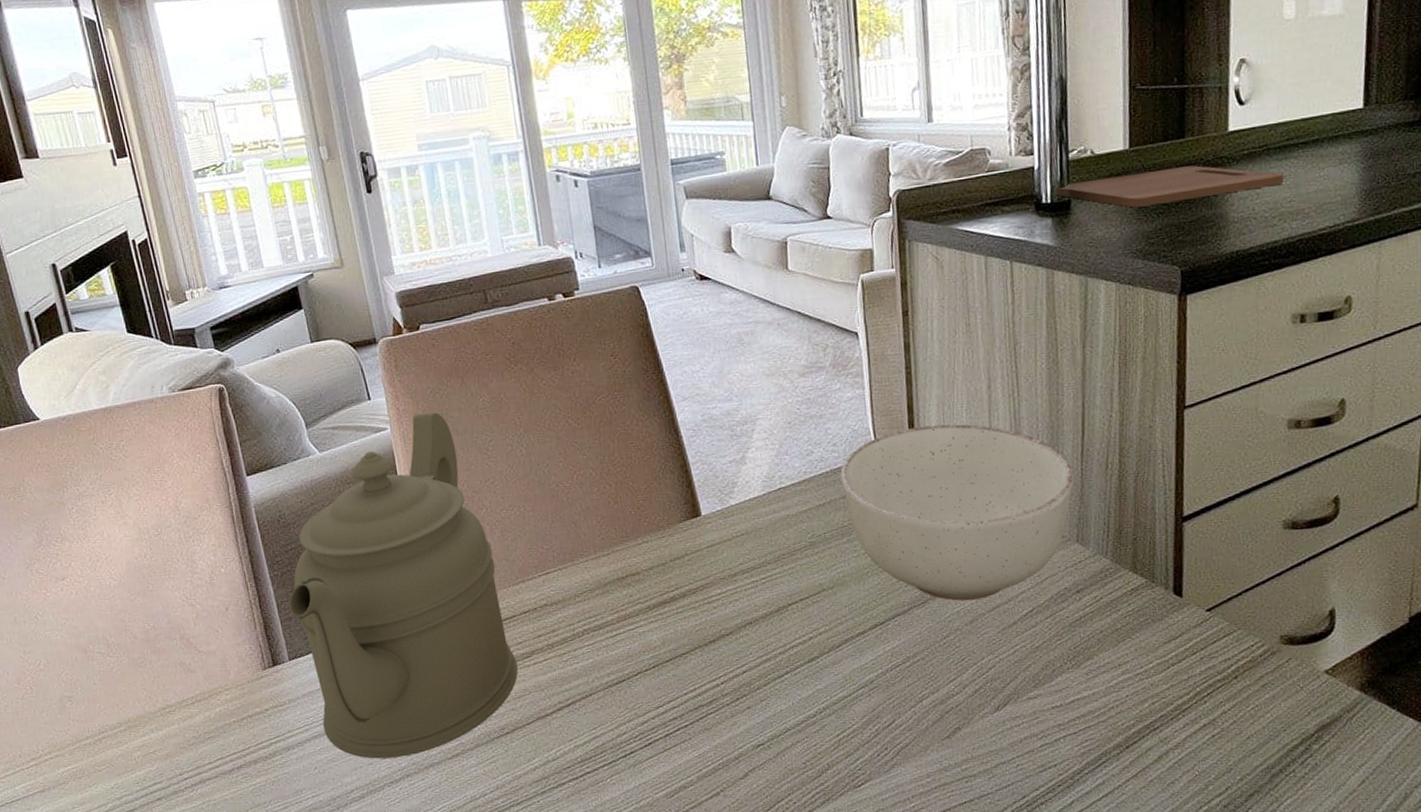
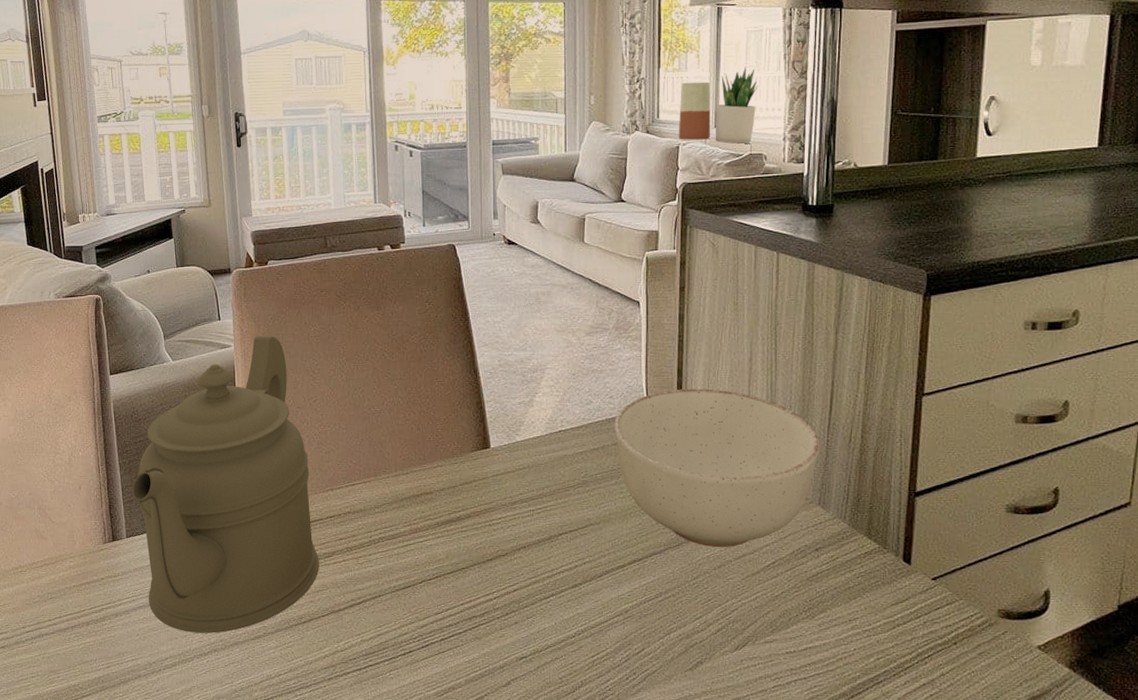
vase: none [885,68,925,140] -> present [678,82,711,140]
planter: none [928,48,975,140] -> present [715,68,758,145]
cutting board: present [1055,165,1284,208] -> none [820,184,1023,216]

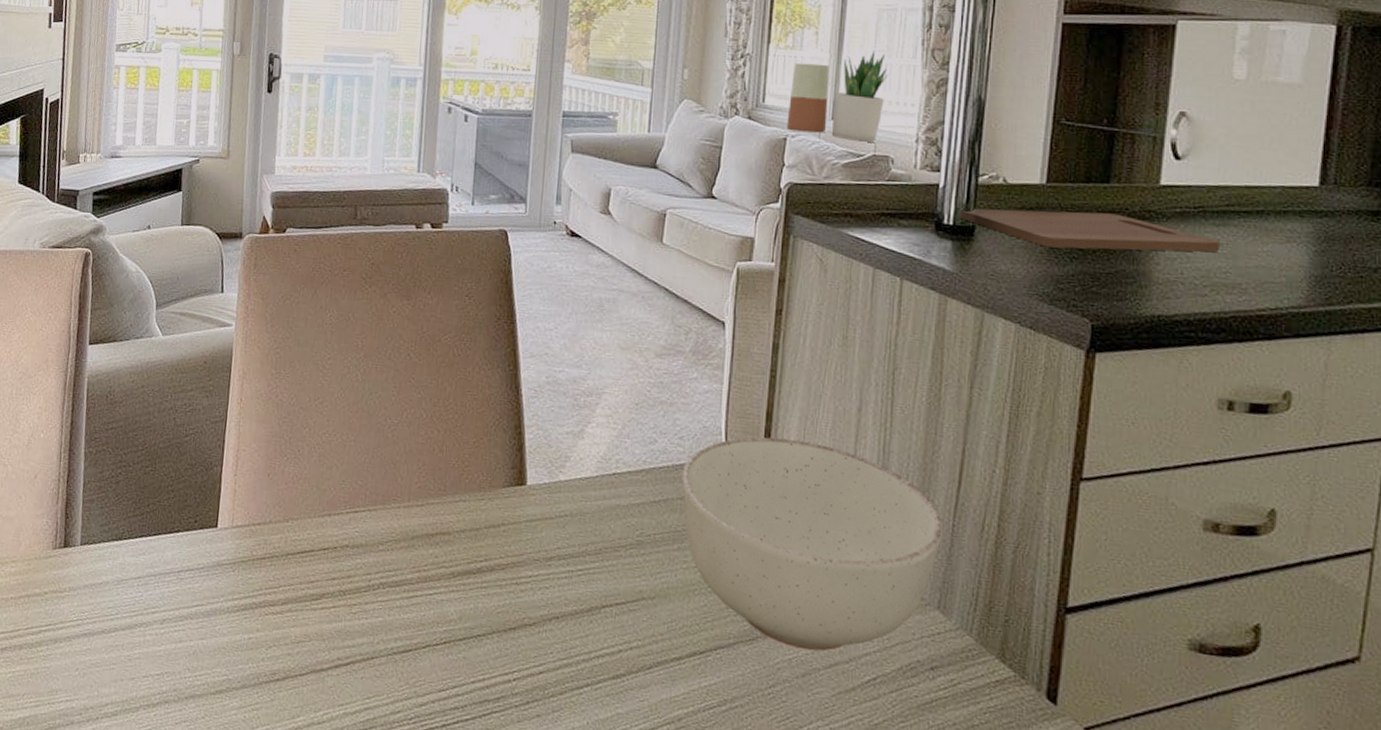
coffeepot: present [131,336,319,633] -> none [94,316,306,680]
cutting board: none [820,184,1023,216] -> present [958,208,1220,253]

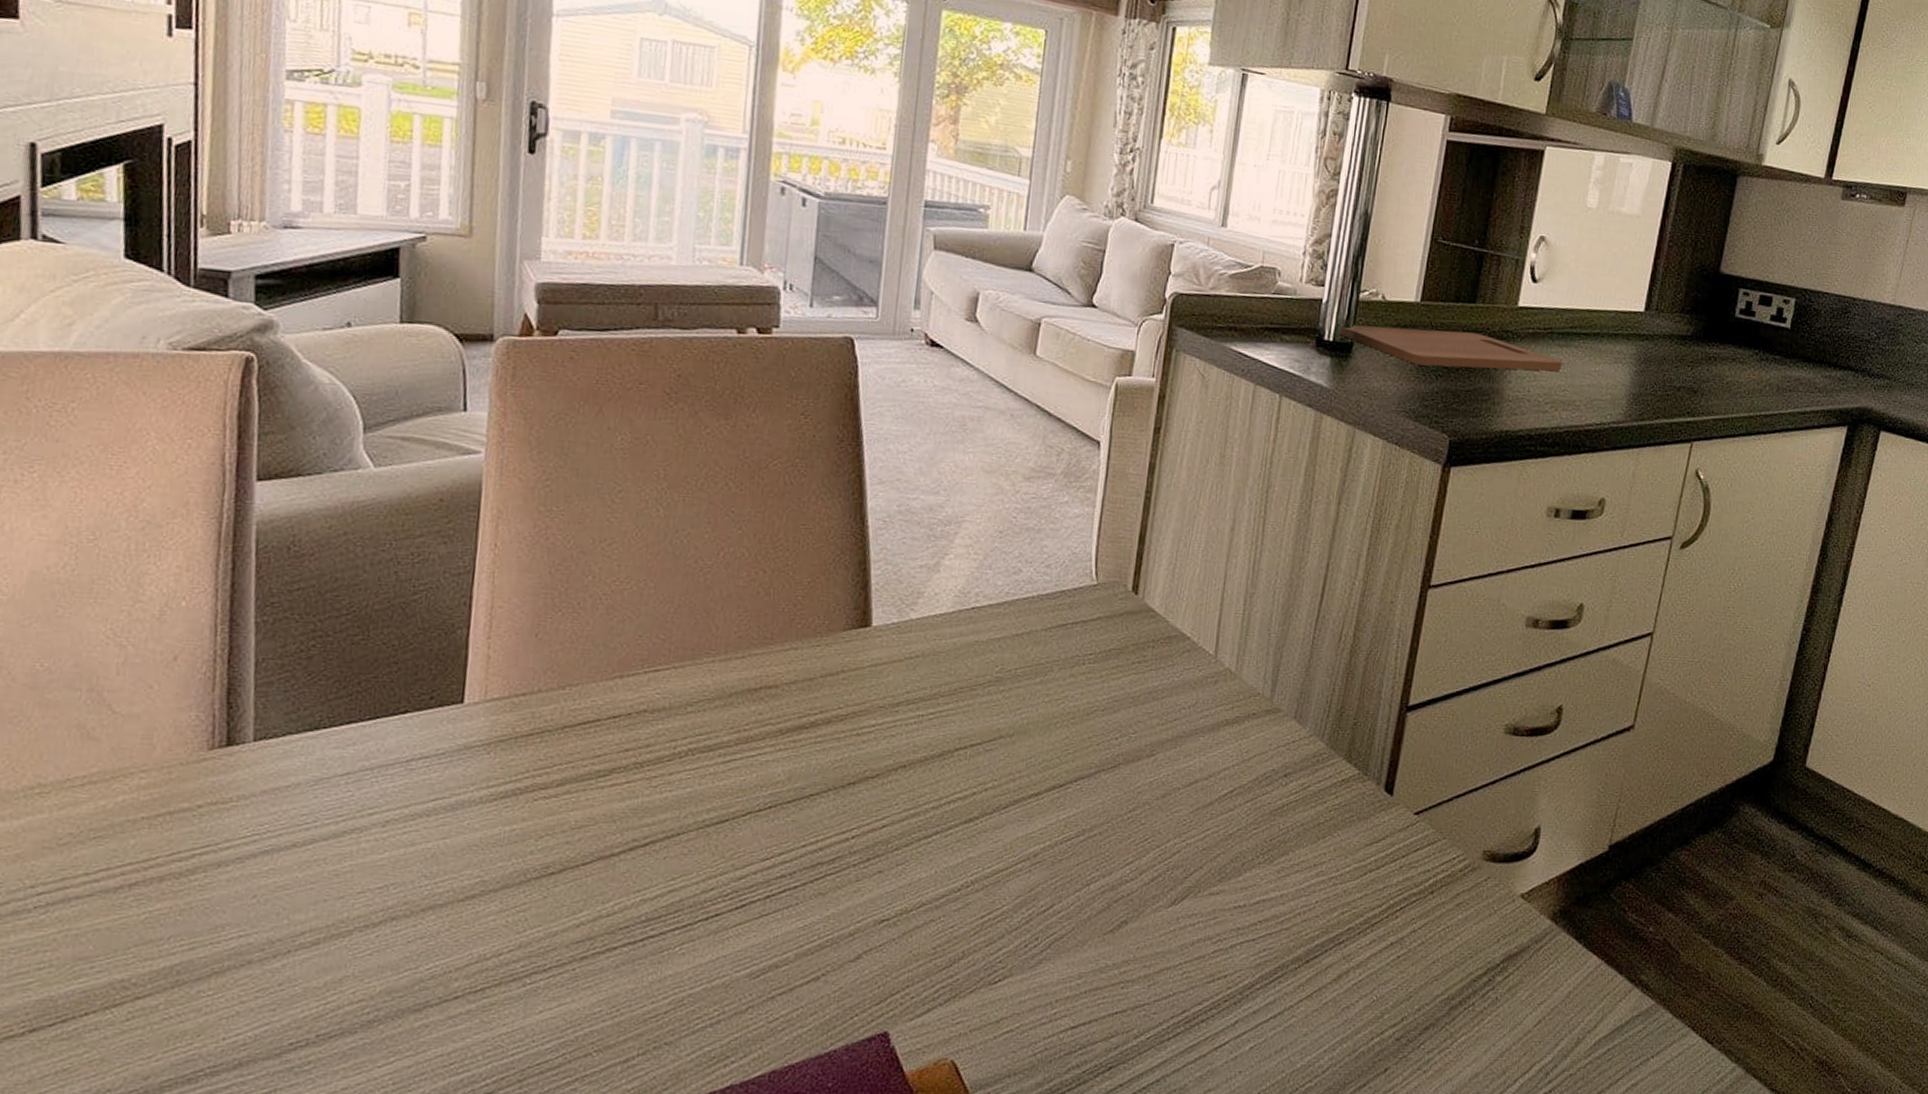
bowl: present [682,437,944,651] -> none [1047,561,1305,771]
vase: present [786,63,830,133] -> none [1174,162,1223,241]
planter: present [831,52,888,143] -> none [1220,156,1280,254]

